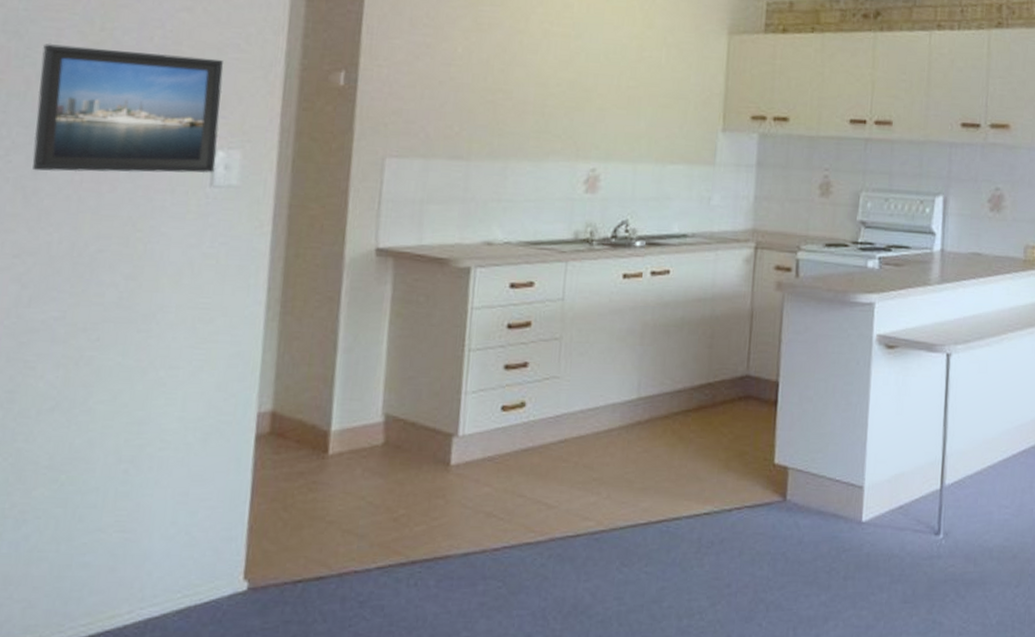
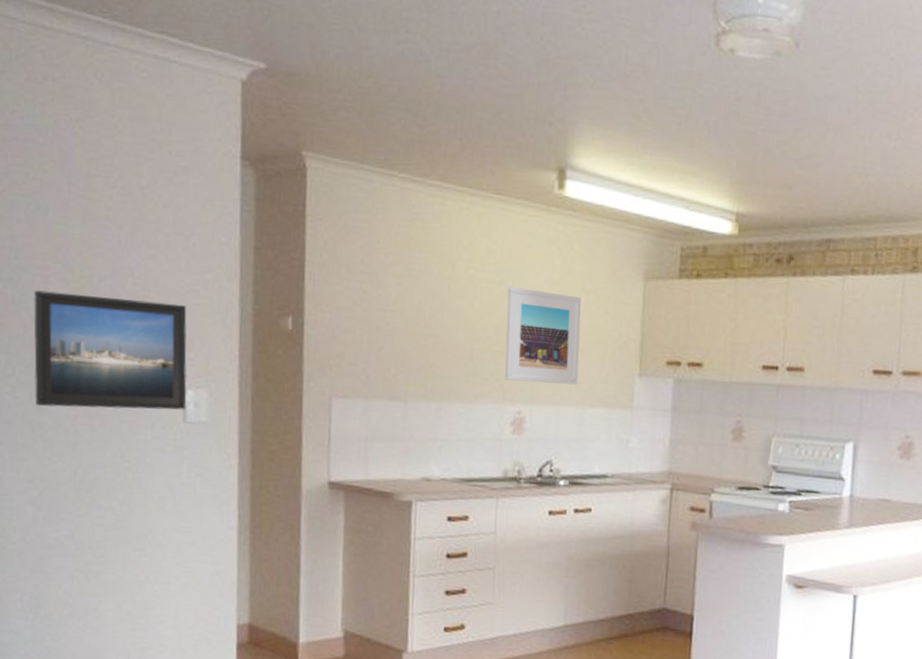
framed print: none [579,41,663,141] -> present [505,287,581,385]

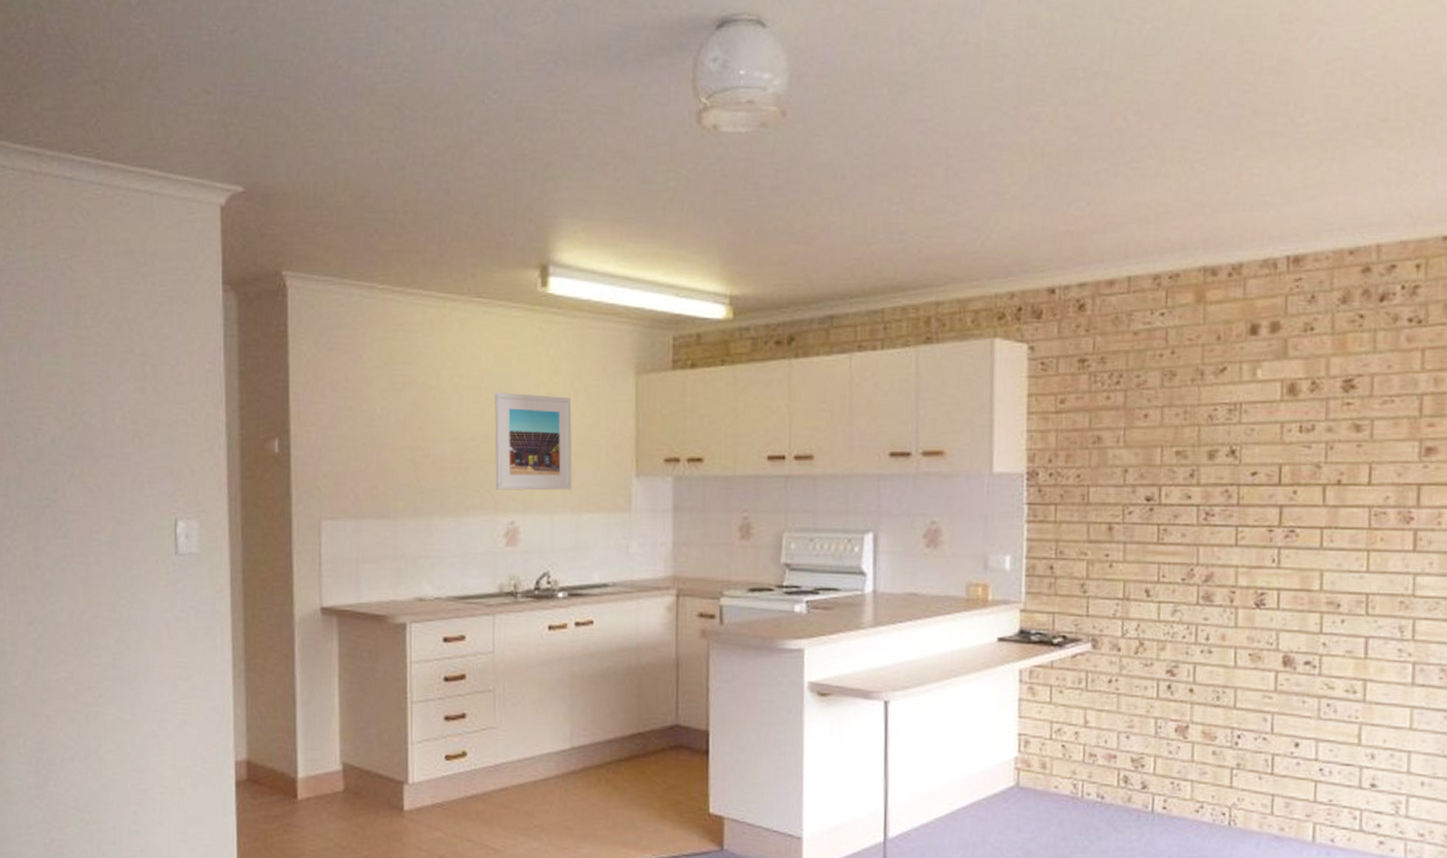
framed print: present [33,290,187,411] -> none [29,431,178,548]

